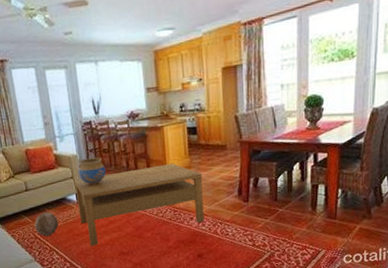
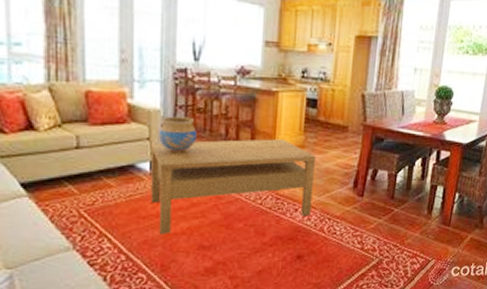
decorative ball: present [34,212,59,236] -> none [81,181,119,215]

